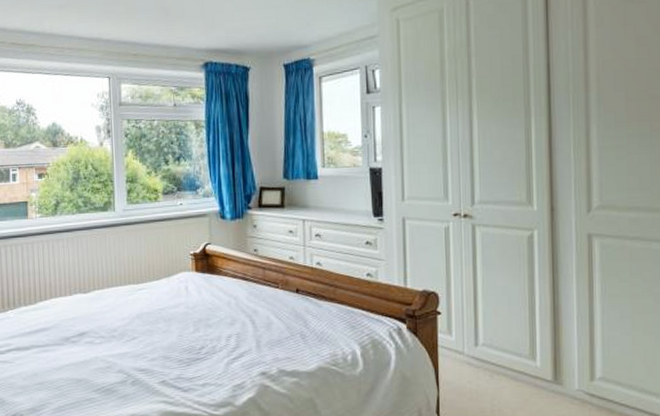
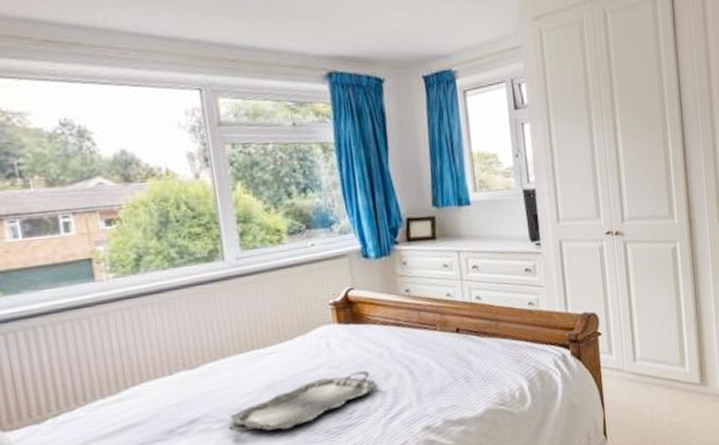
serving tray: none [107,315,225,354] -> present [228,371,379,432]

